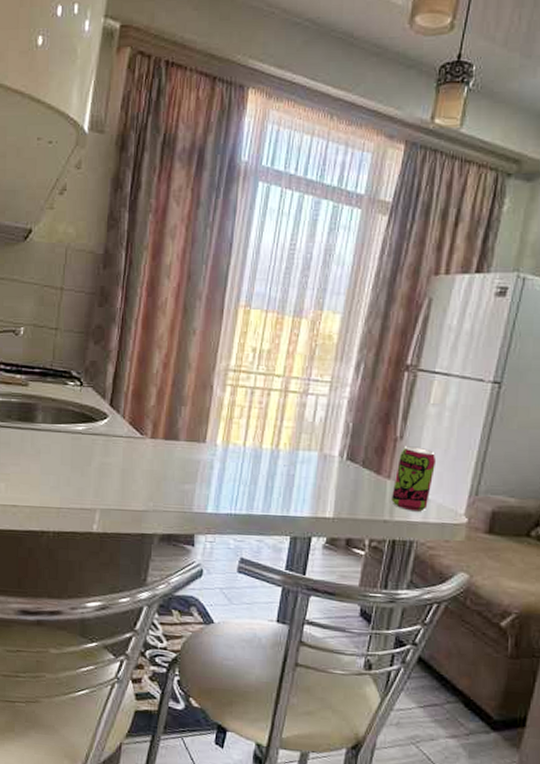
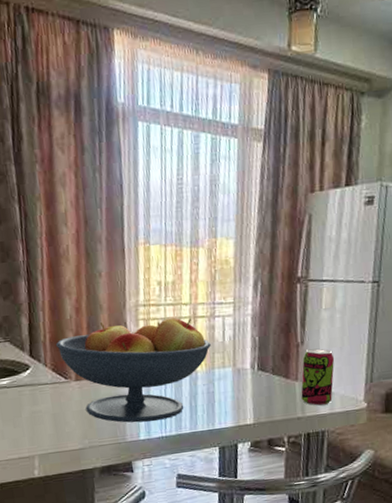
fruit bowl: none [137,382,299,496] -> present [55,317,211,423]

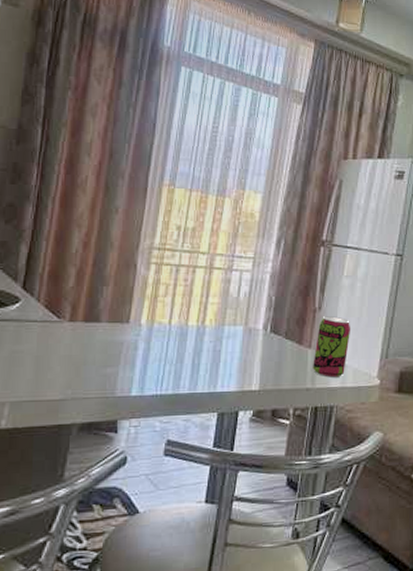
fruit bowl: present [55,317,211,423] -> none [54,261,224,376]

